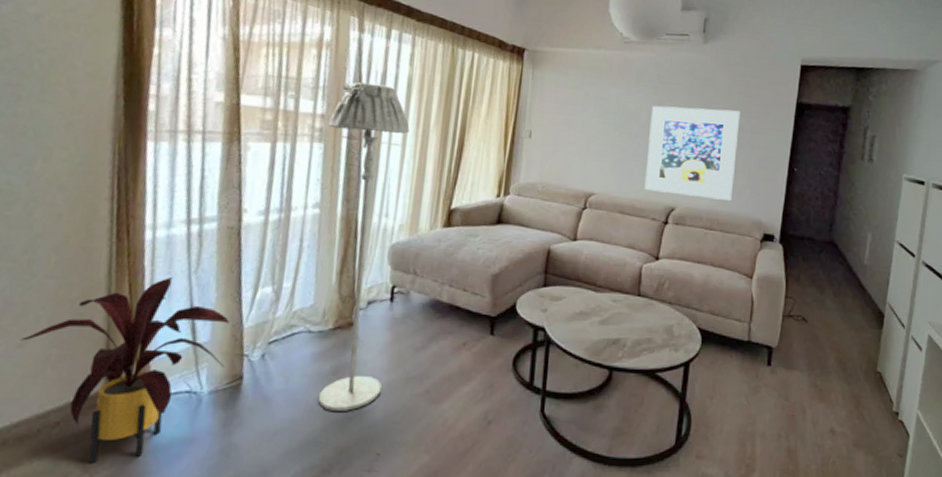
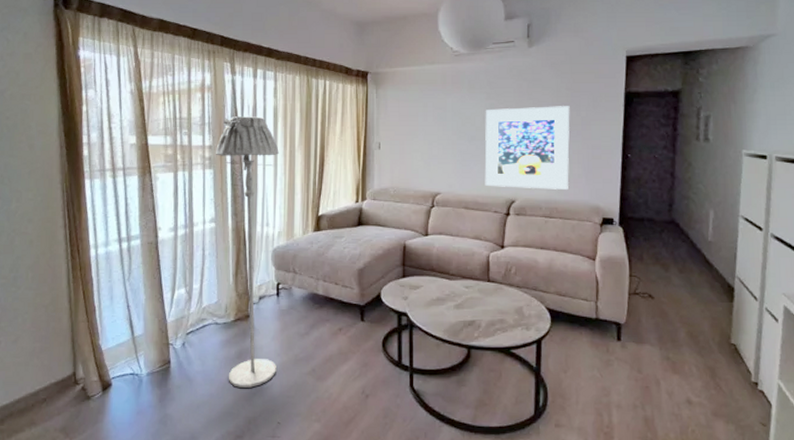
house plant: present [20,277,230,464] -> none [14,285,157,431]

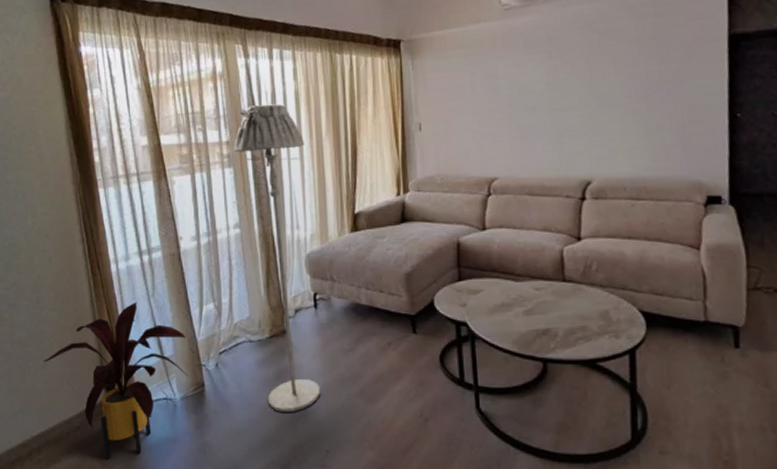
house plant: none [14,285,157,431] -> present [43,302,189,460]
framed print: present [484,106,570,189] -> none [547,59,660,167]

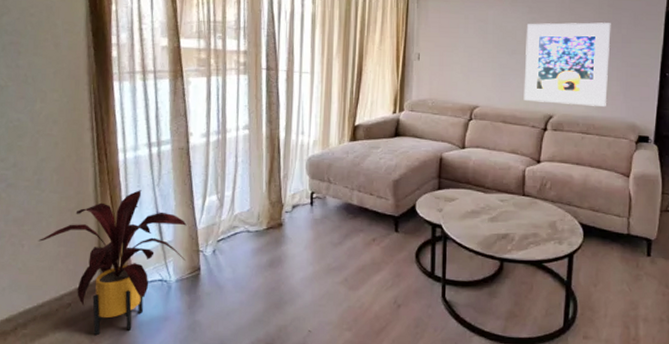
floor lamp: present [234,104,321,412] -> none [251,22,316,296]
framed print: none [547,59,660,167] -> present [523,22,611,106]

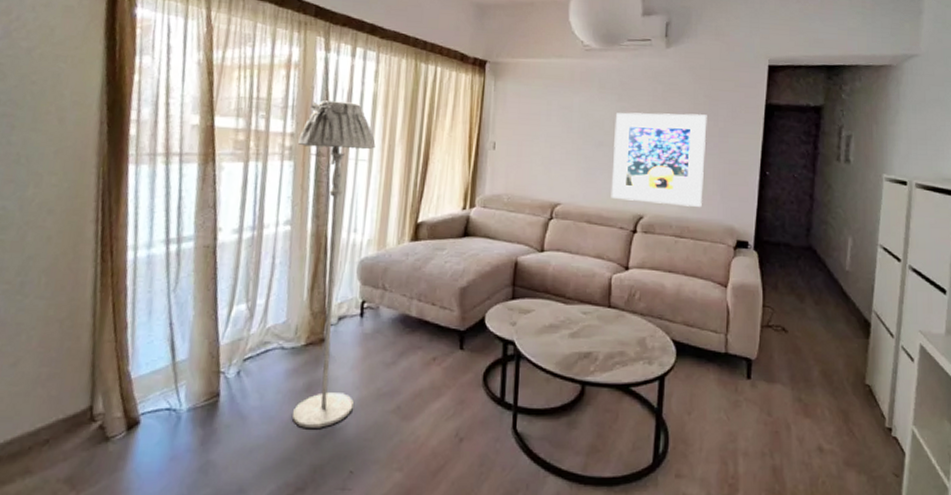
house plant: present [38,190,187,336] -> none [13,296,207,482]
floor lamp: none [251,22,316,296] -> present [292,100,376,428]

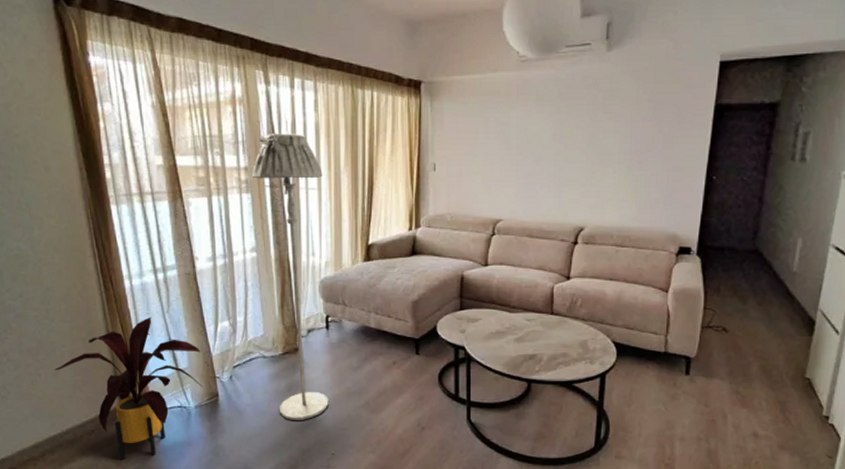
house plant: none [13,296,207,482] -> present [54,317,203,461]
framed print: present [611,112,707,207] -> none [551,121,651,216]

